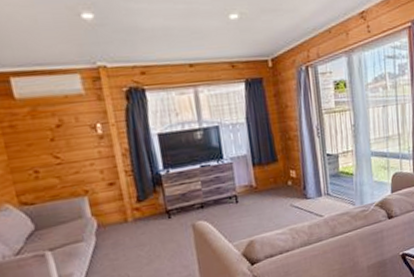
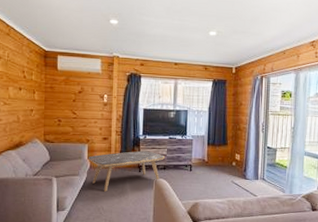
coffee table: none [92,188,201,254] -> present [89,151,166,192]

